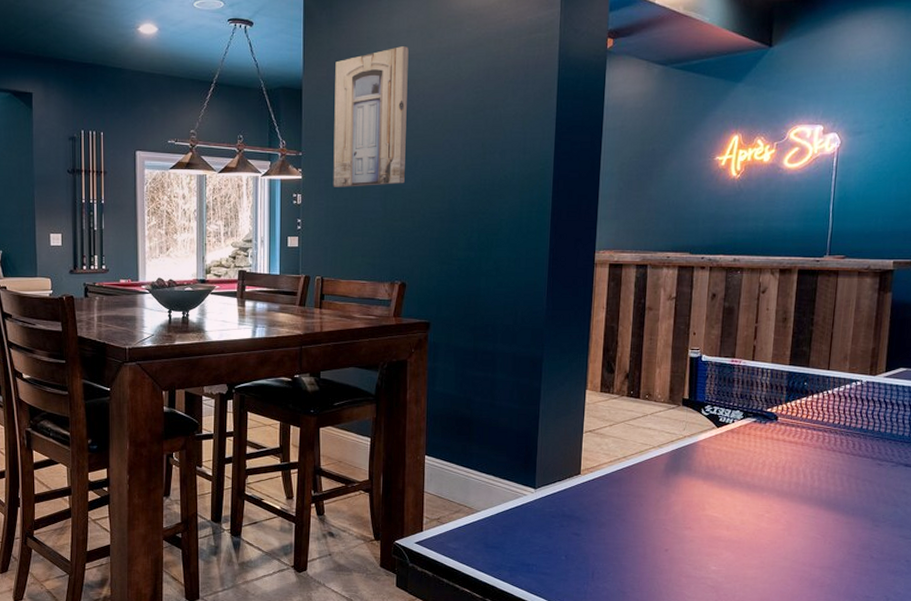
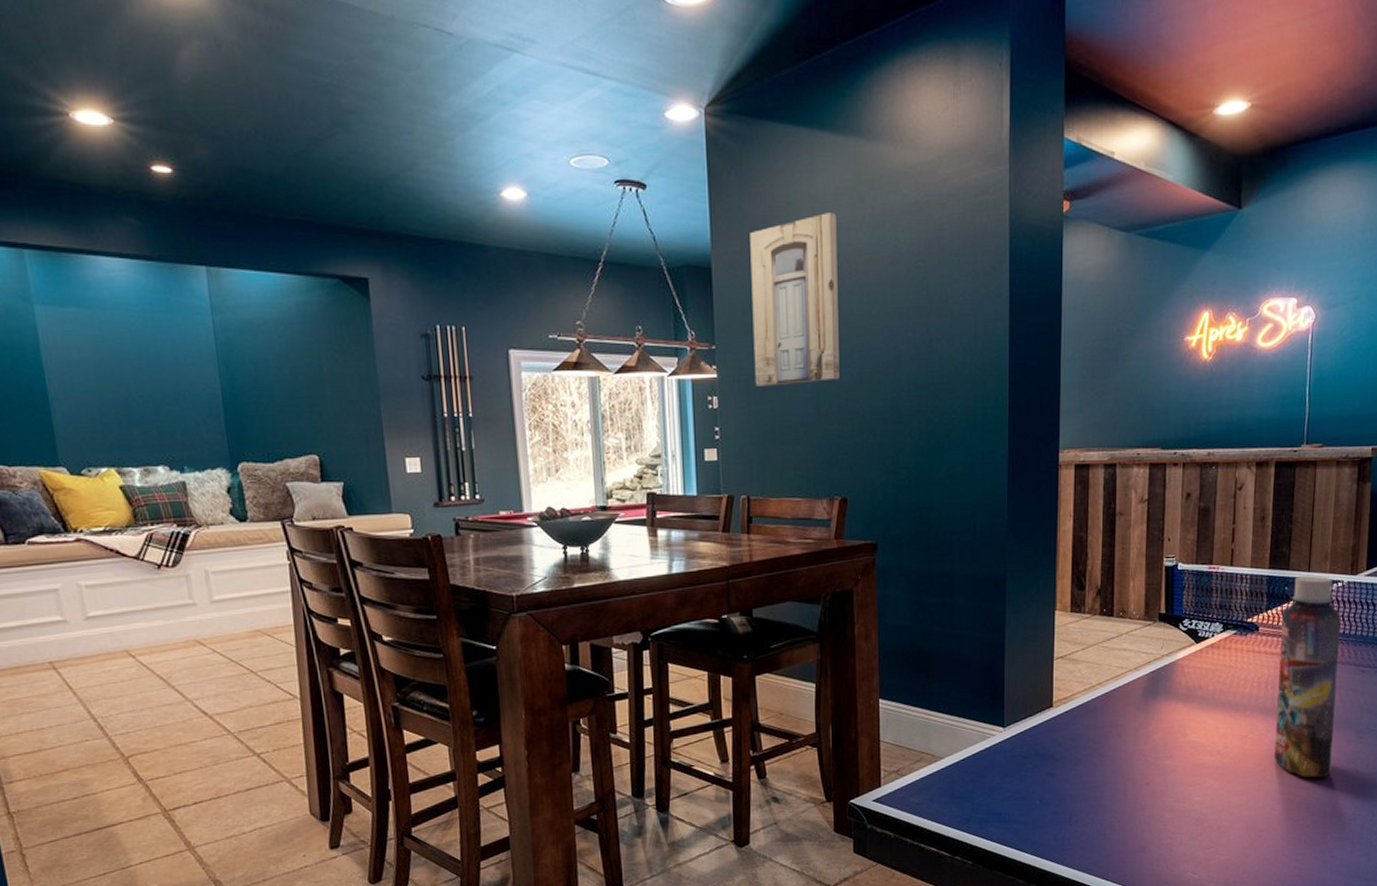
bottle: none [789,374,859,560] -> present [1274,576,1341,778]

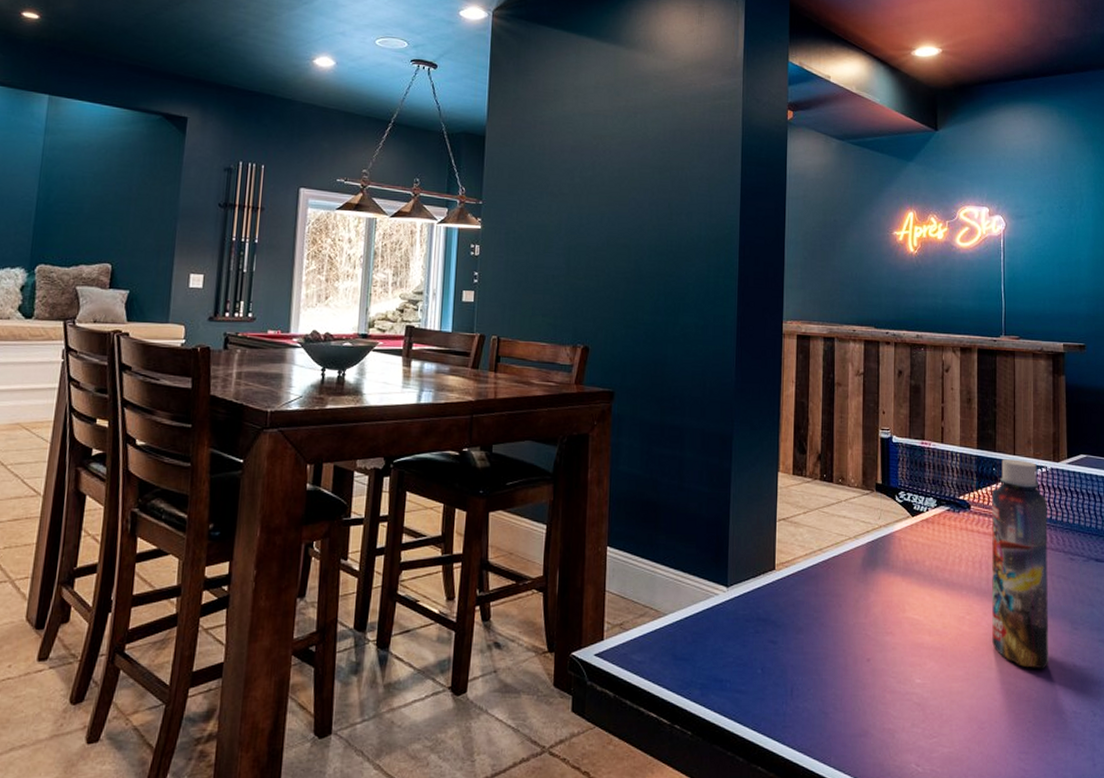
wall art: present [750,213,839,387] -> none [514,101,596,241]

